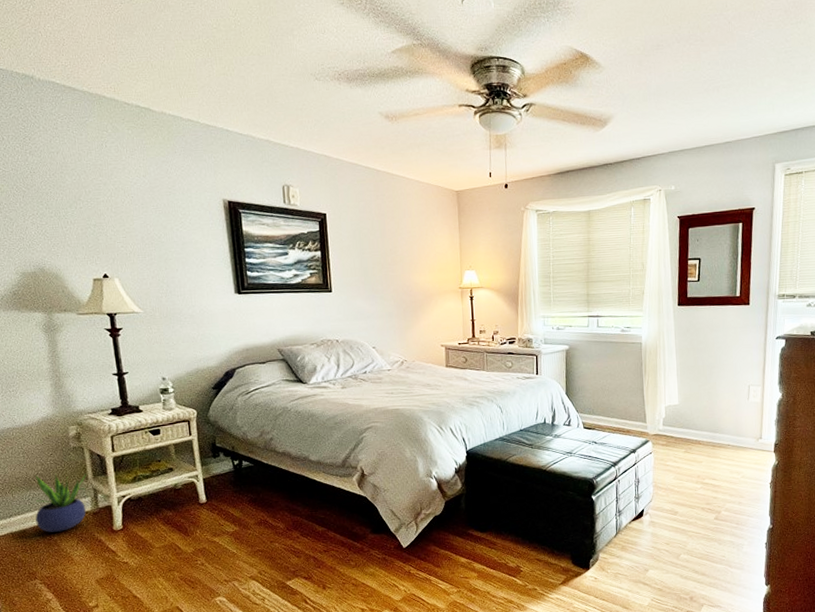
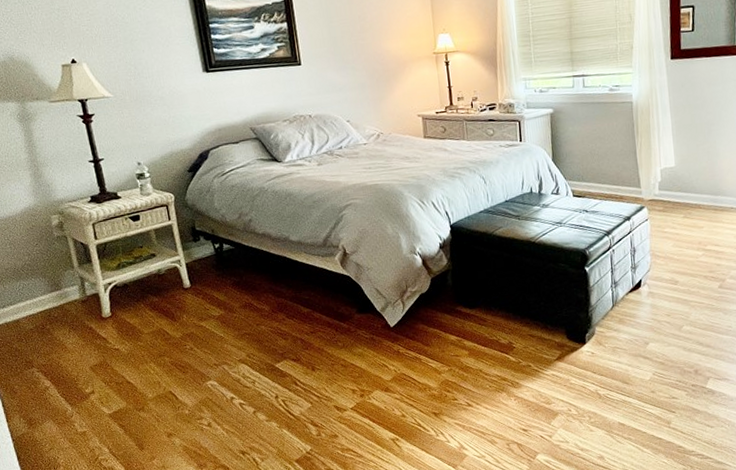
potted plant: present [34,473,87,532] -> none [23,263,75,322]

